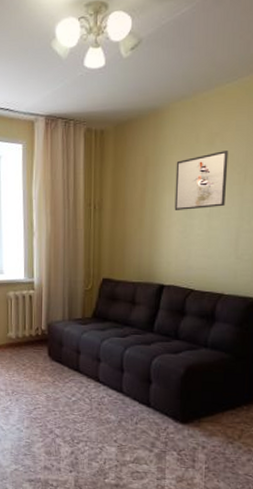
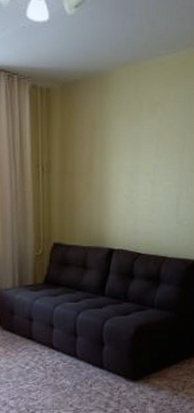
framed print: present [174,151,229,210] -> none [121,120,169,176]

